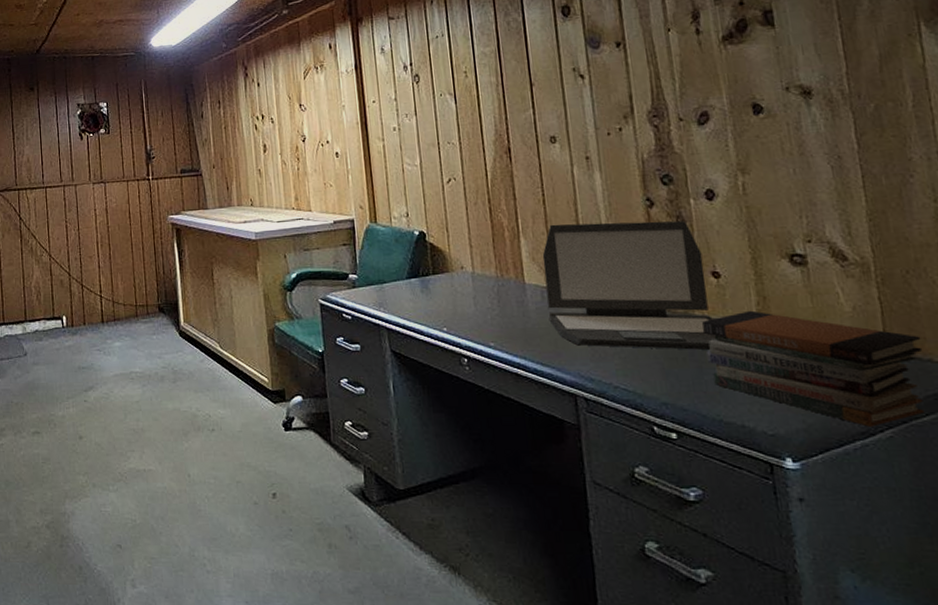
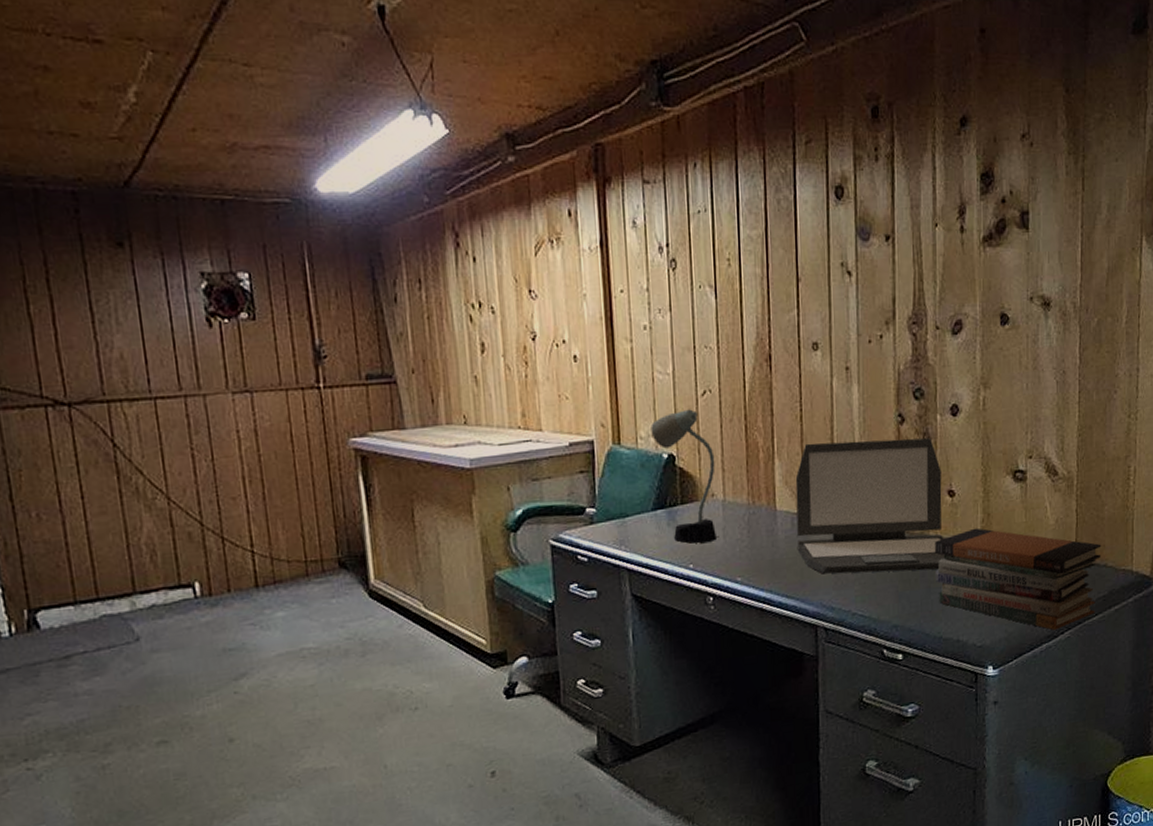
desk lamp: none [402,194,469,309] -> present [651,409,718,544]

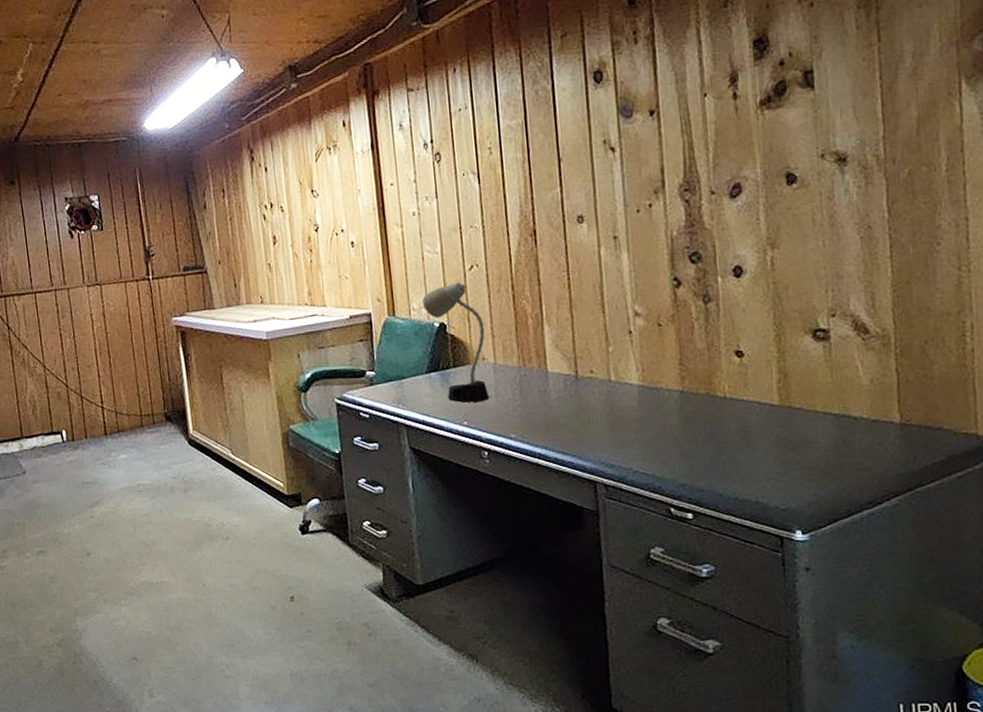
laptop: present [795,438,945,574] -> none [566,300,736,433]
book stack: present [935,528,1102,630] -> none [723,388,934,496]

